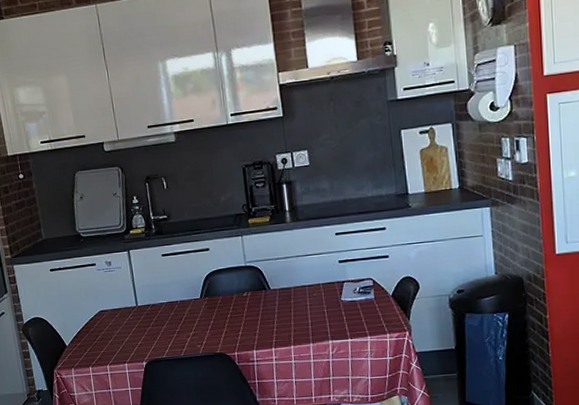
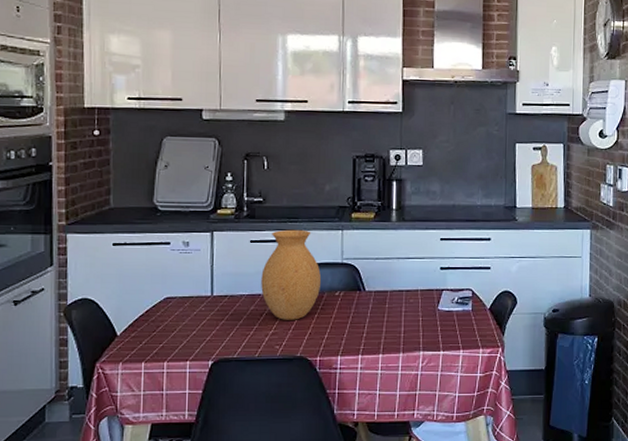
vase: none [175,239,230,322] -> present [261,229,322,320]

